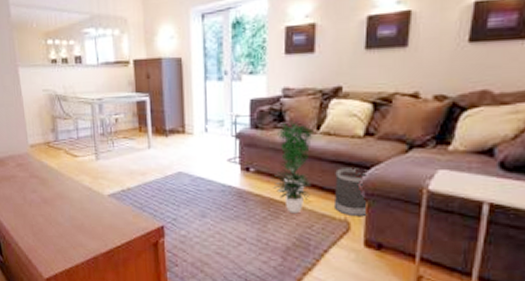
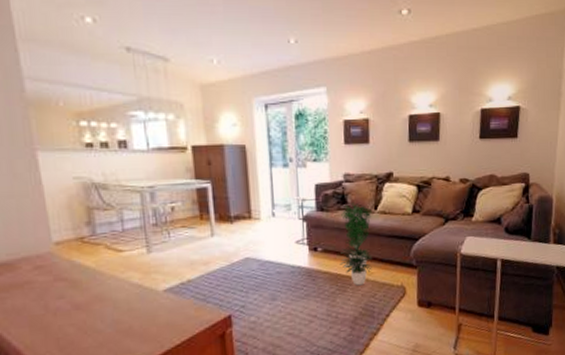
wastebasket: present [333,168,368,217] -> none [391,240,418,282]

